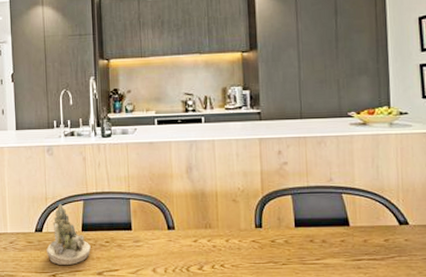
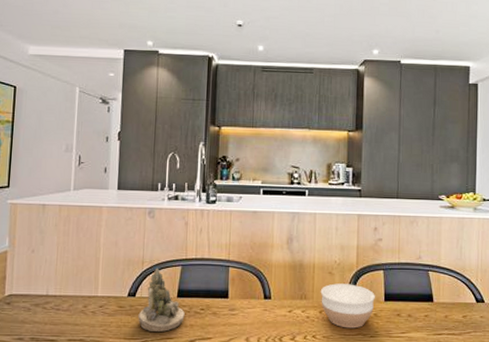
bowl: none [225,211,284,257] -> present [320,283,375,329]

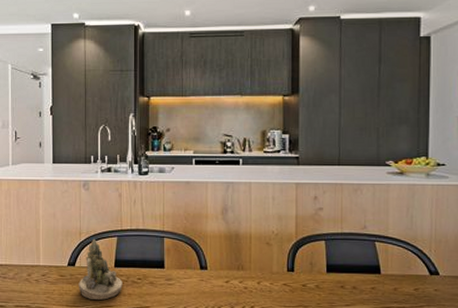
bowl: present [320,283,375,329] -> none [258,254,316,300]

